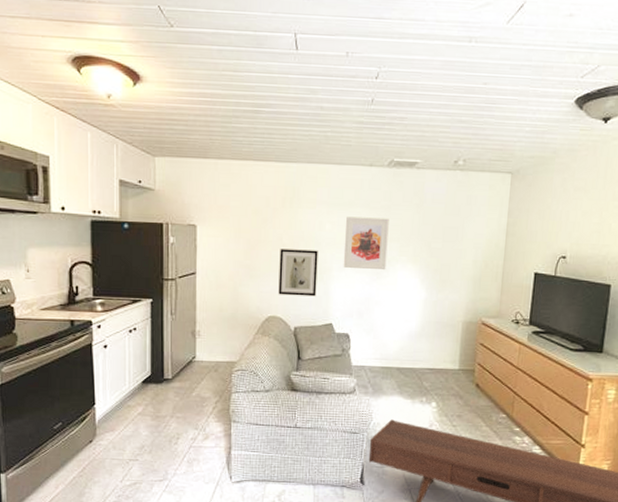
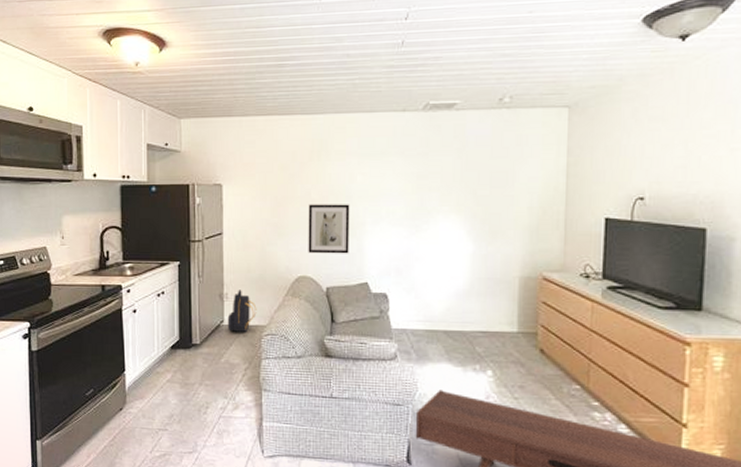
backpack: none [199,328,228,368] -> present [227,290,257,332]
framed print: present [343,216,389,271] -> none [377,166,427,223]

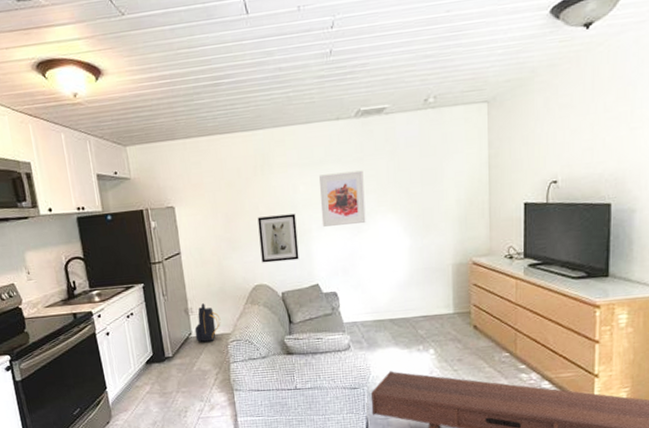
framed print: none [377,166,427,223] -> present [319,170,366,227]

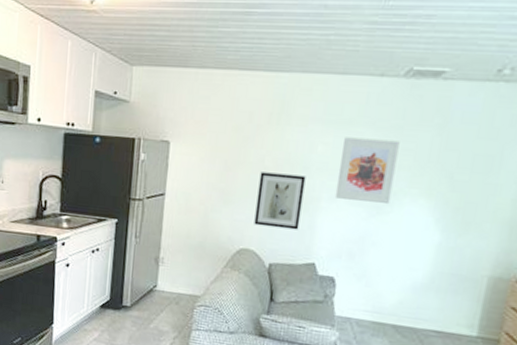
backpack: present [194,303,221,342] -> none [160,255,193,300]

